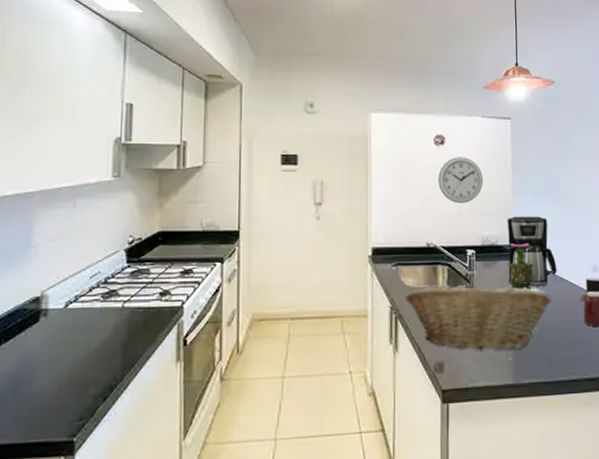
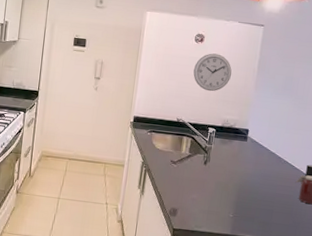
fruit basket: present [406,285,551,350] -> none [155,152,273,210]
coffee maker: present [507,216,557,286] -> none [239,106,283,165]
flower: present [507,243,535,290] -> none [240,127,266,167]

